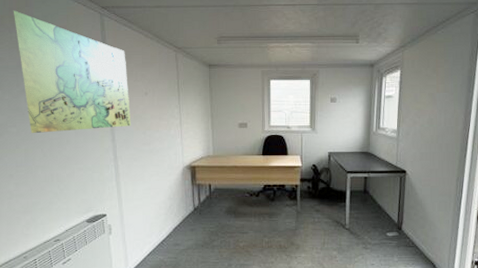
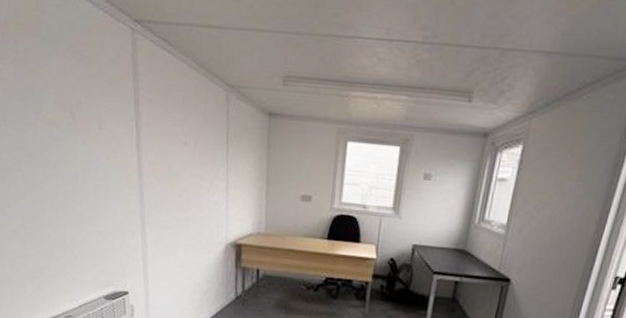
map: present [13,10,132,134] -> none [20,15,165,185]

